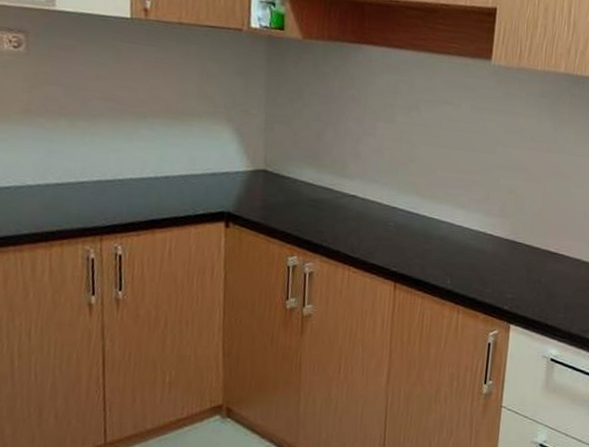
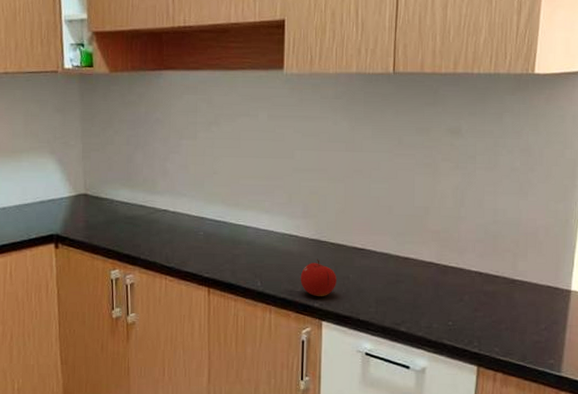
fruit: none [491,260,528,300] -> present [300,258,336,297]

